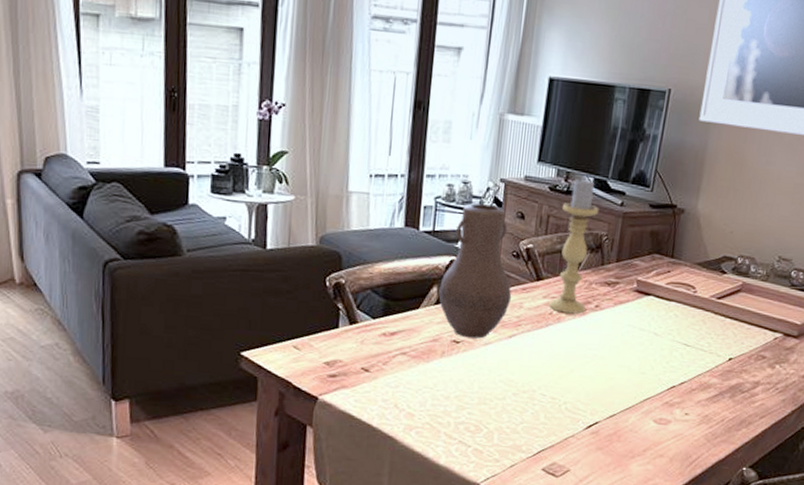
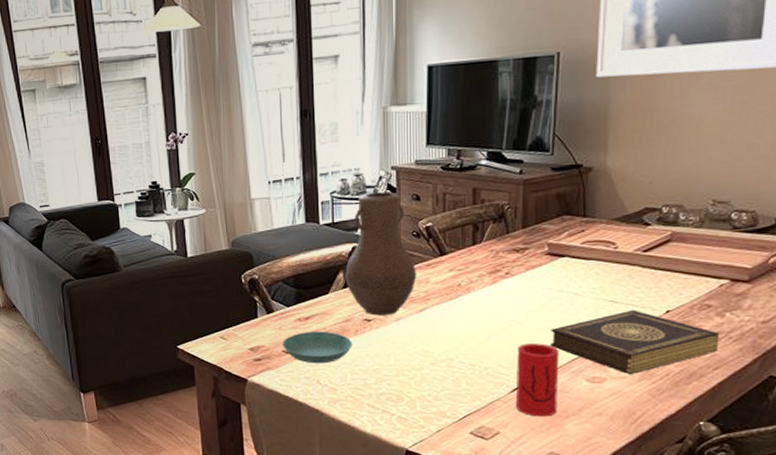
saucer: none [362,348,437,386] -> present [282,331,352,364]
candle holder: present [548,177,599,314] -> none [456,152,497,283]
cup: none [588,380,634,456] -> present [516,343,560,417]
book: none [626,354,769,419] -> present [549,309,720,375]

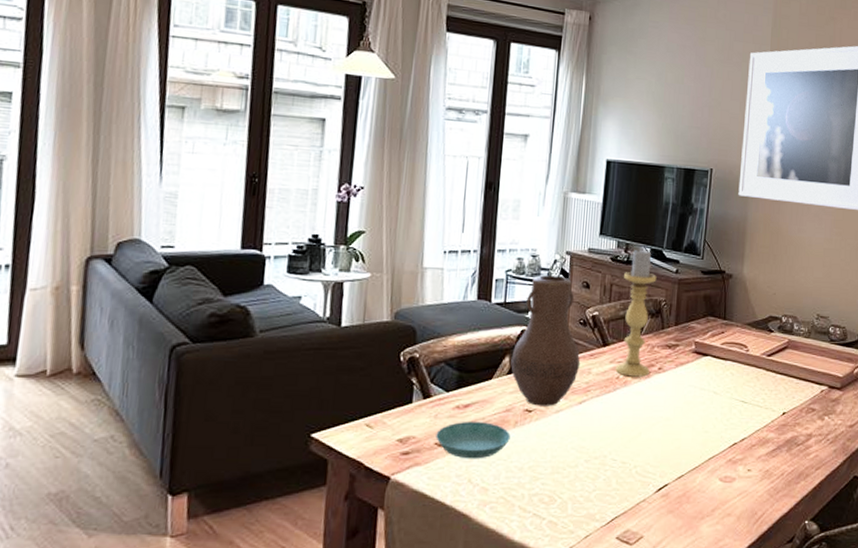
candle holder: none [456,152,497,283] -> present [615,248,657,377]
cup: present [516,343,560,417] -> none [659,441,699,518]
book: present [549,309,720,375] -> none [691,410,821,475]

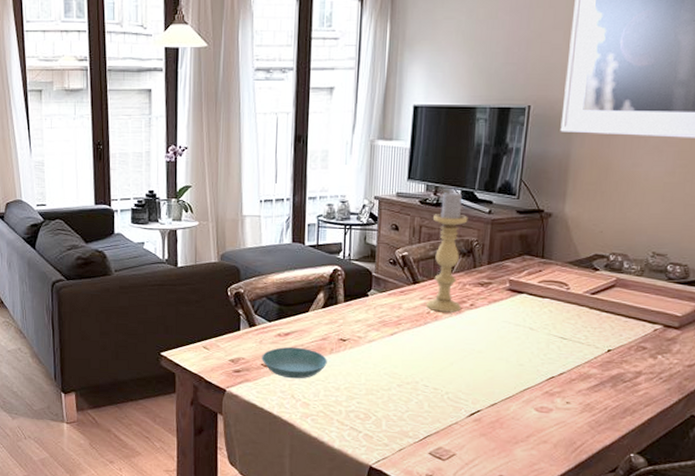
vase: present [511,275,581,406] -> none [325,219,391,337]

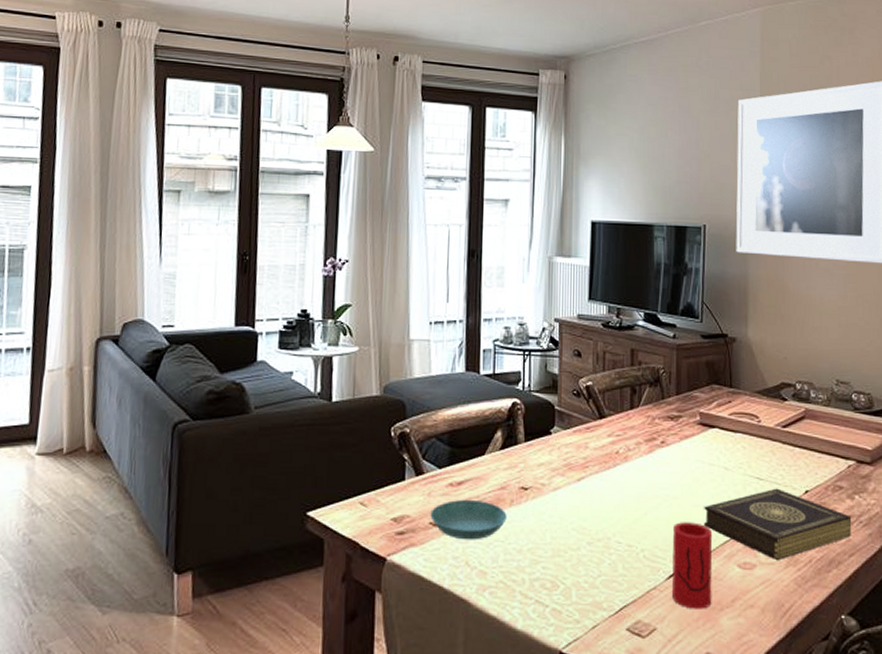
candle holder: present [426,190,468,313] -> none [614,312,653,452]
cup: none [472,372,514,442] -> present [672,522,713,609]
book: none [505,346,652,407] -> present [703,488,852,561]

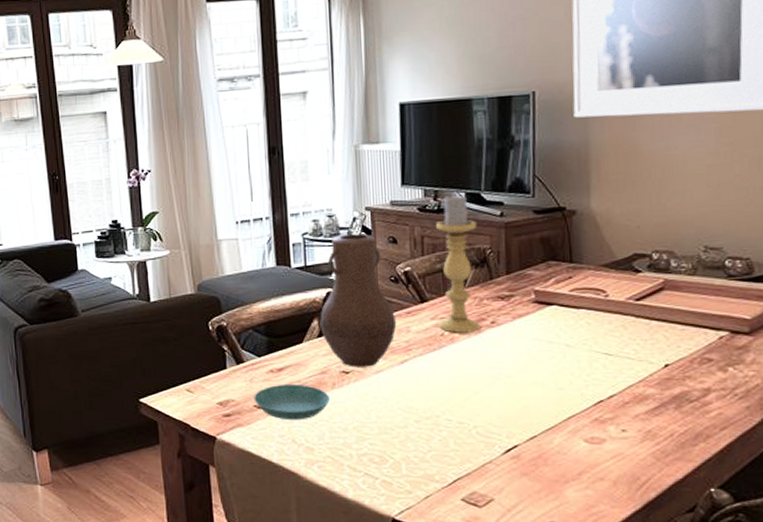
vase: none [503,344,576,484] -> present [320,234,397,367]
candle holder: none [614,312,653,452] -> present [436,193,480,333]
cup: present [672,522,713,609] -> none [508,399,555,482]
book: present [703,488,852,561] -> none [542,363,724,435]

